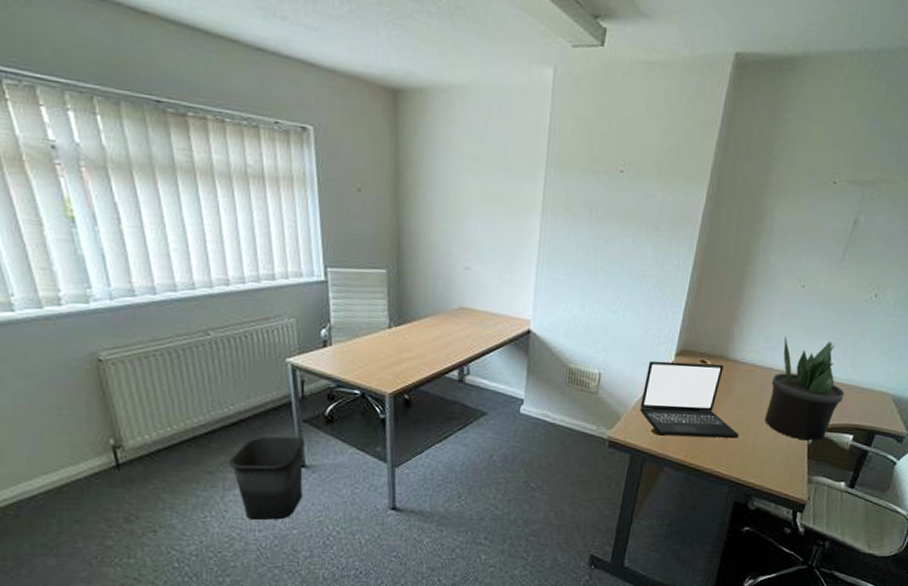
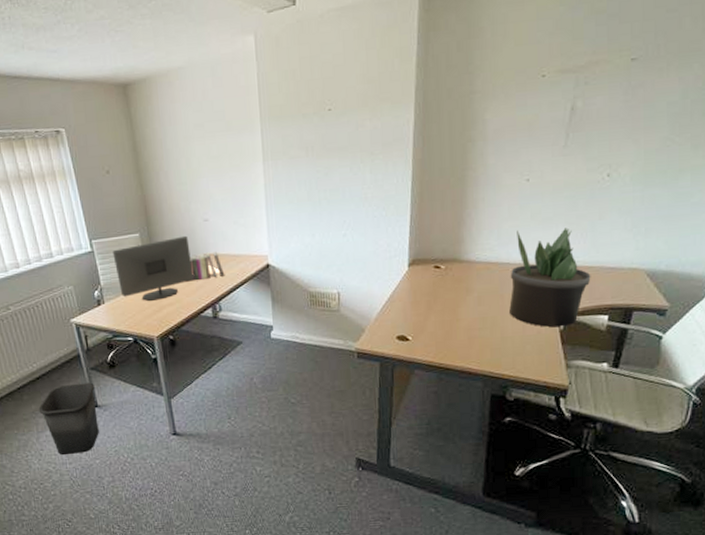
monitor: none [350,281,444,352] -> present [112,235,194,301]
books: none [441,305,479,336] -> present [189,251,224,280]
laptop: present [640,360,739,438] -> none [382,267,485,341]

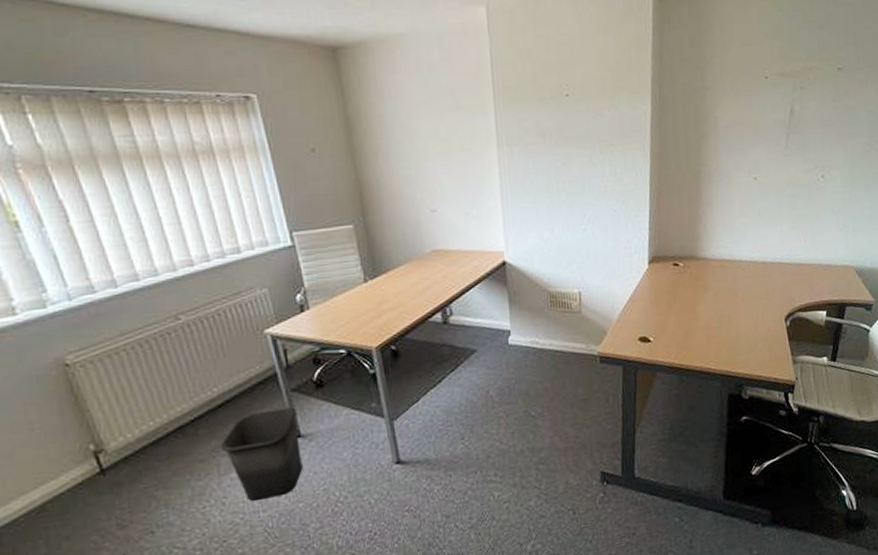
monitor: present [112,235,194,301] -> none [319,228,420,305]
books: present [189,251,224,280] -> none [414,247,455,280]
planter: present [509,227,591,328] -> none [742,226,811,324]

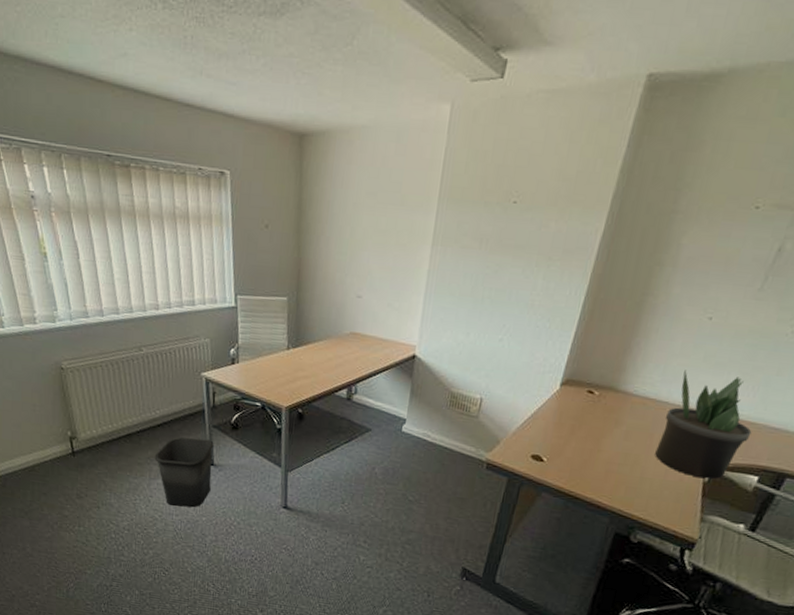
planter: none [742,226,811,324] -> present [655,370,752,479]

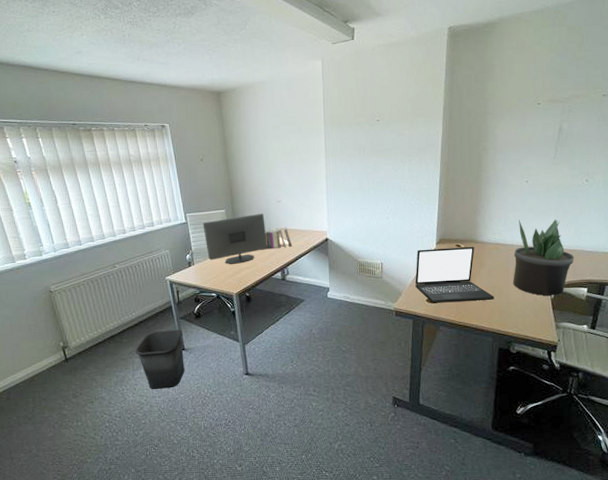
monitor: none [256,308,337,371] -> present [203,213,267,264]
books: none [333,330,367,359] -> present [264,227,292,249]
laptop: none [520,388,625,470] -> present [415,246,495,303]

